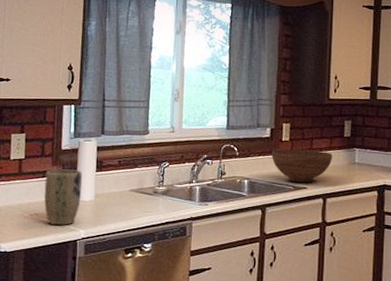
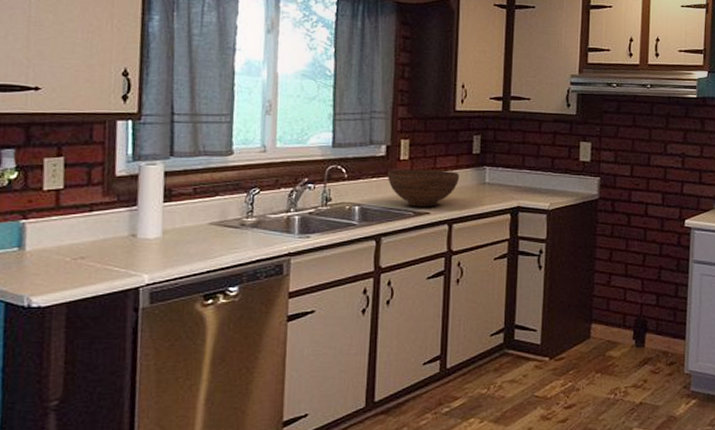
plant pot: present [44,169,83,225] -> none [92,200,146,270]

